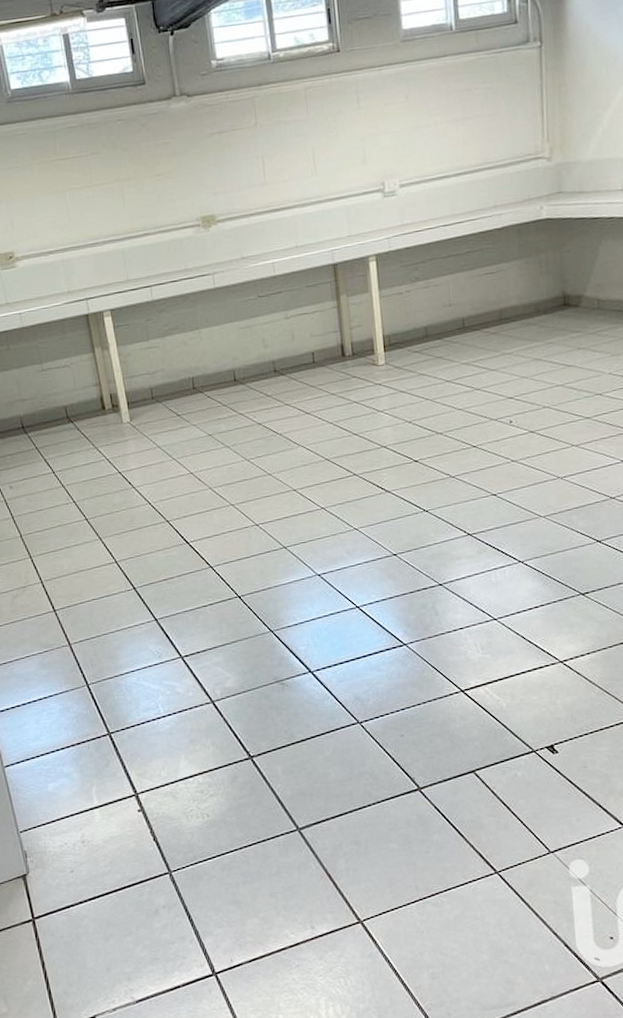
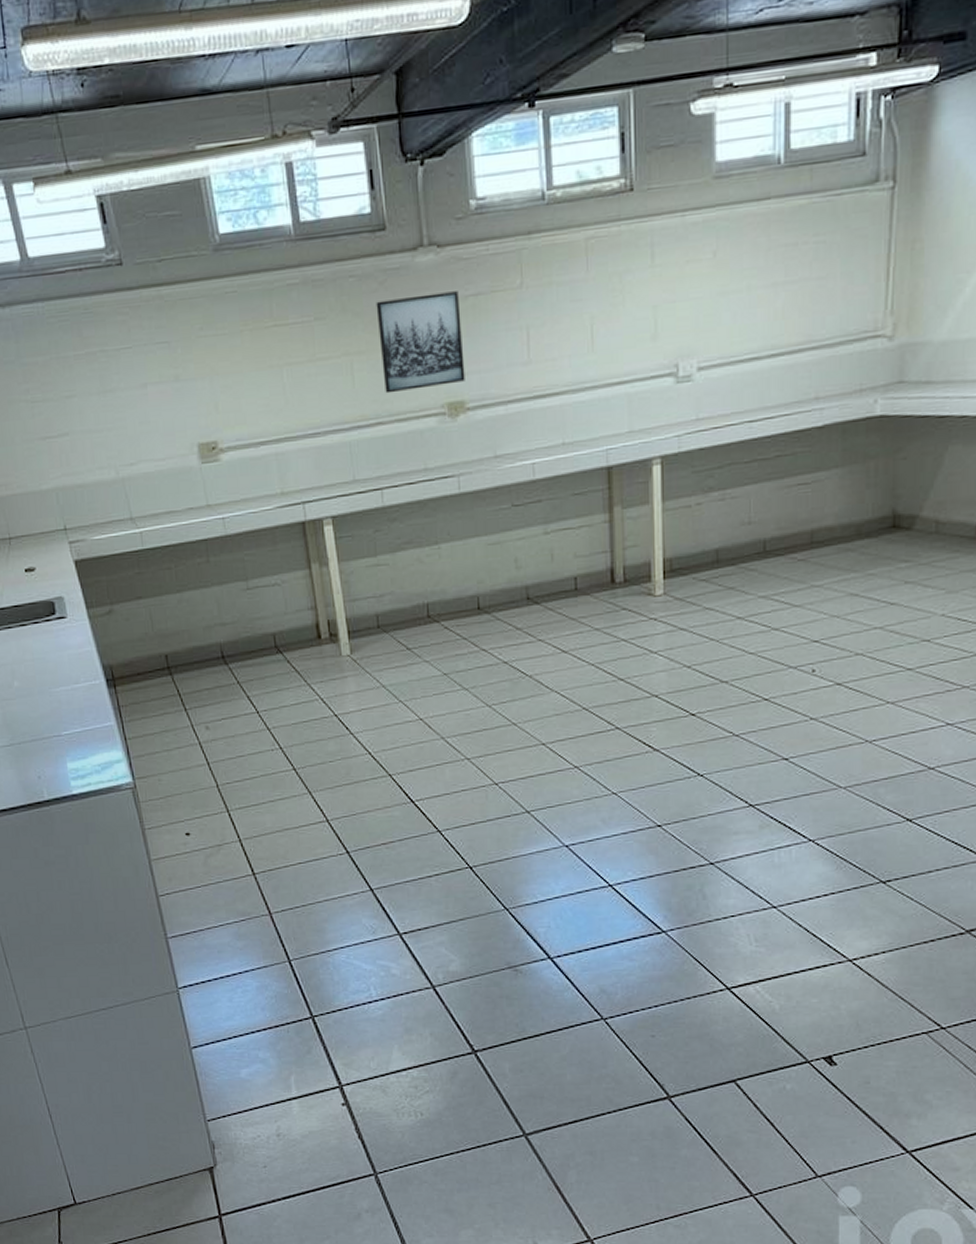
wall art: none [140,130,215,211] -> present [376,291,465,394]

